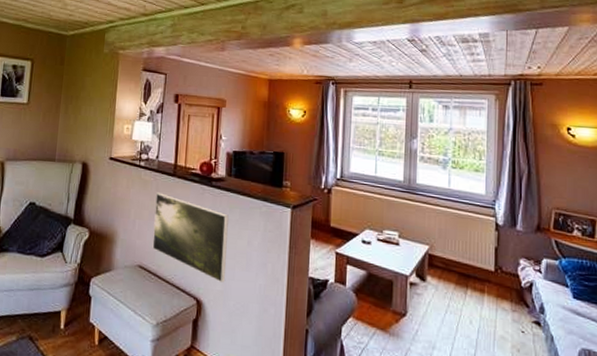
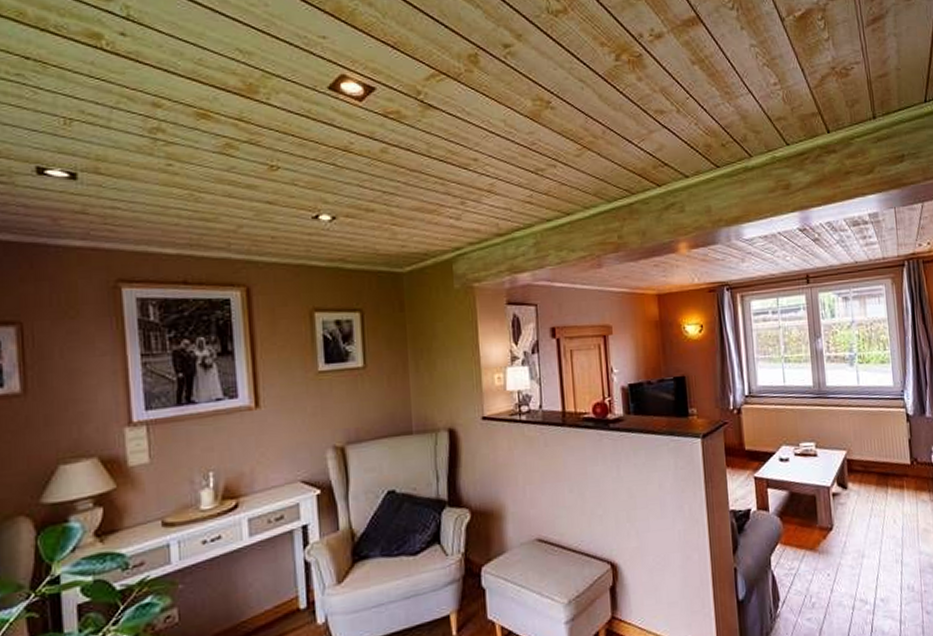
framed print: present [152,193,229,282] -> none [546,448,640,538]

